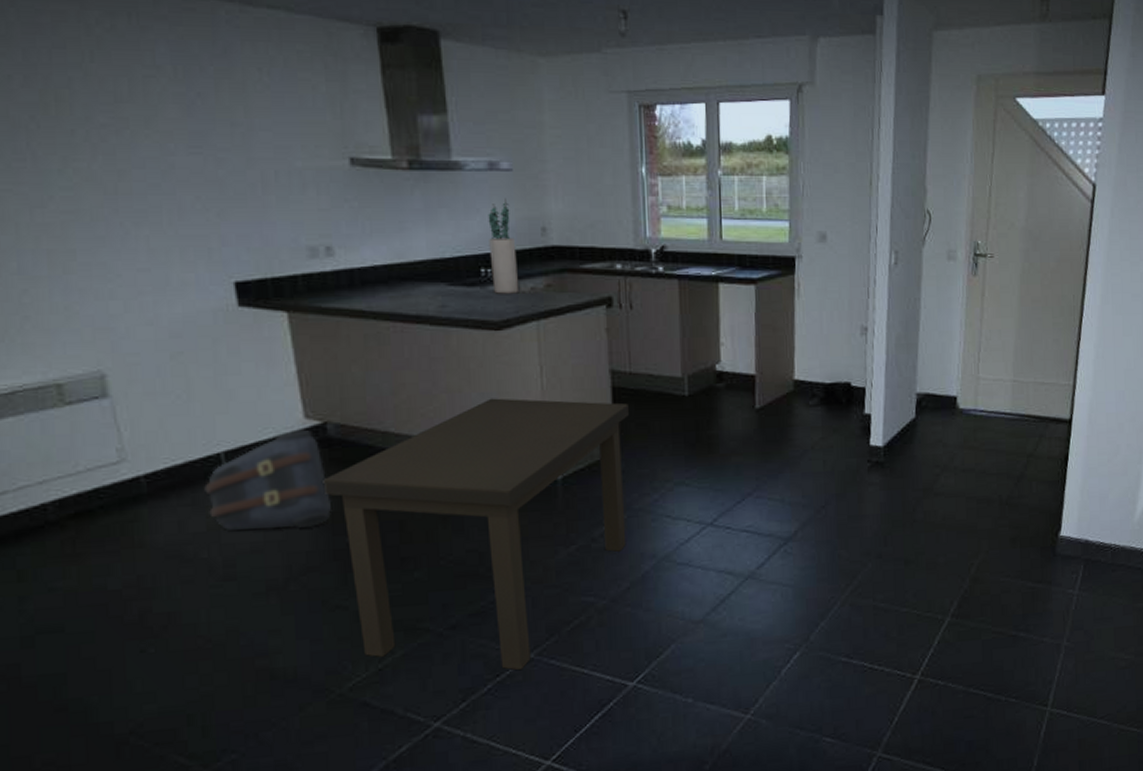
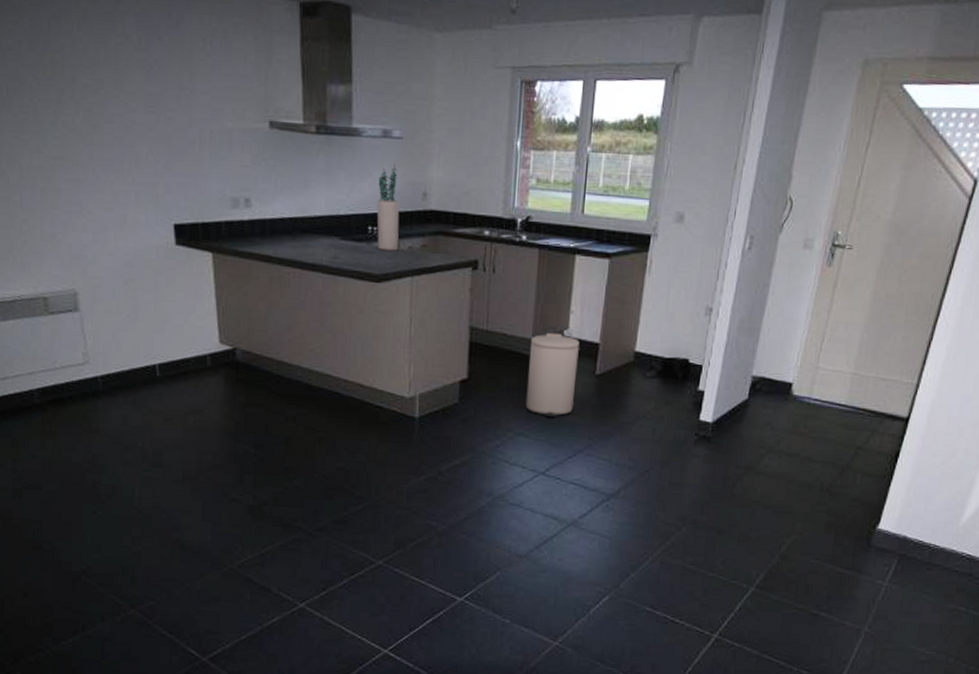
backpack: present [204,430,331,530] -> none [143,353,235,433]
dining table: present [323,398,629,671] -> none [230,341,482,573]
pedal bin: none [681,368,735,462] -> present [525,332,580,418]

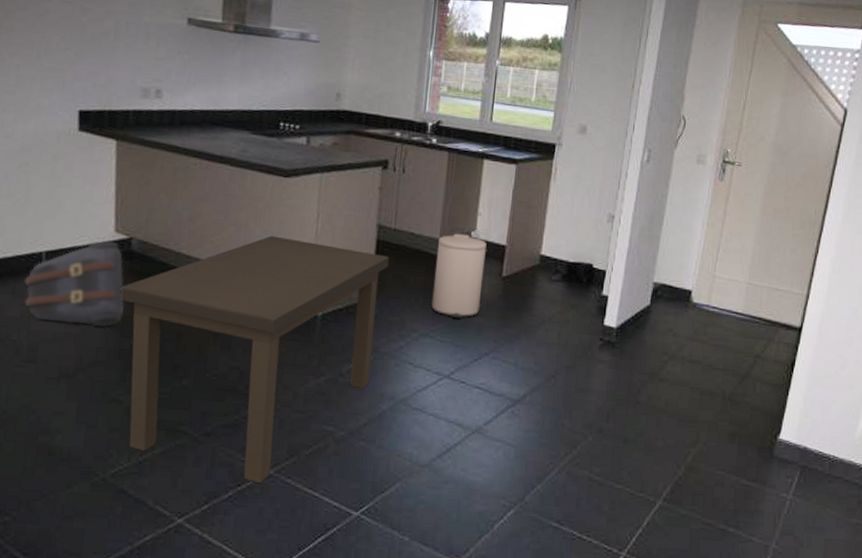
backpack: none [143,353,235,433] -> present [24,241,124,326]
dining table: none [230,341,482,573] -> present [119,235,389,484]
vase: present [377,163,400,252] -> none [288,64,313,149]

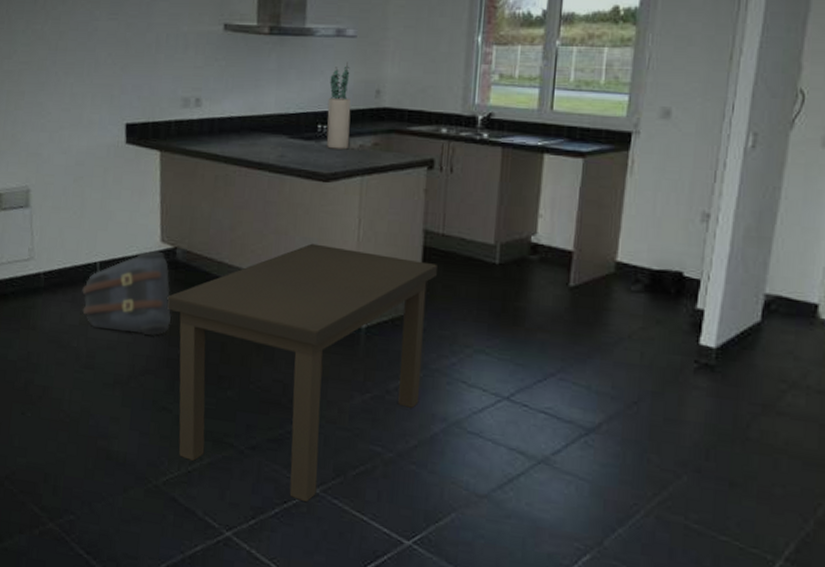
vase: none [288,64,313,149] -> present [326,61,352,151]
pedal bin: present [431,233,487,319] -> none [486,238,550,335]

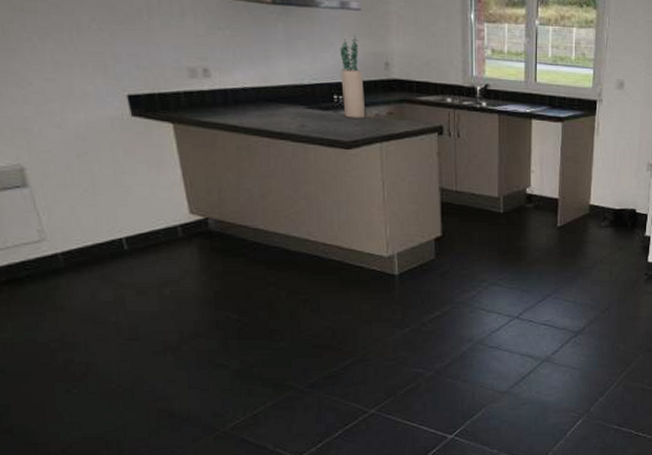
backpack: present [82,251,171,335] -> none [110,223,213,302]
dining table: present [166,243,437,503] -> none [206,206,454,422]

